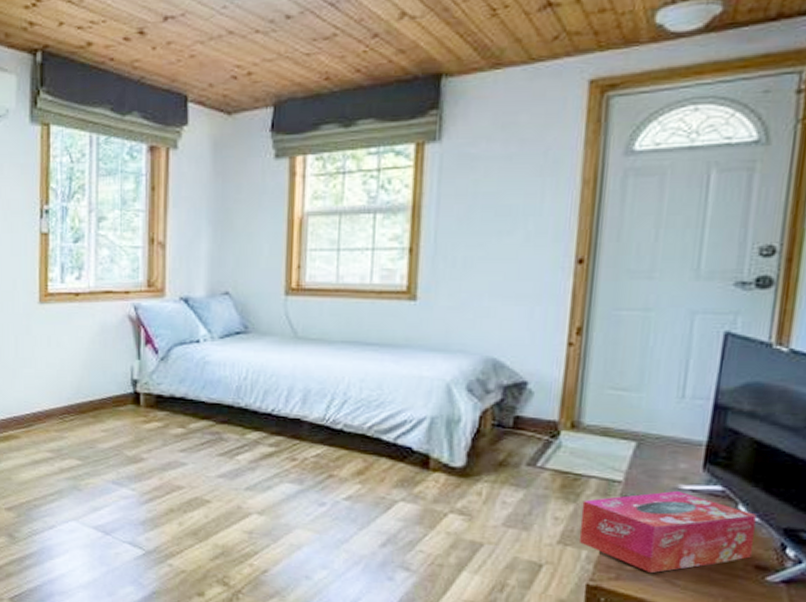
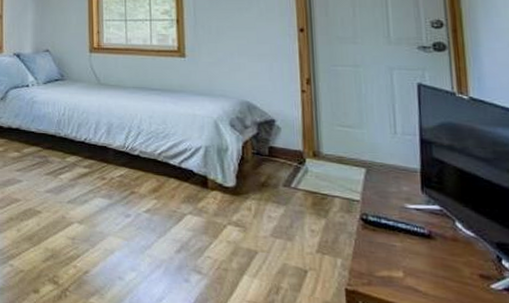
tissue box: present [578,491,756,573] -> none [331,209,476,280]

